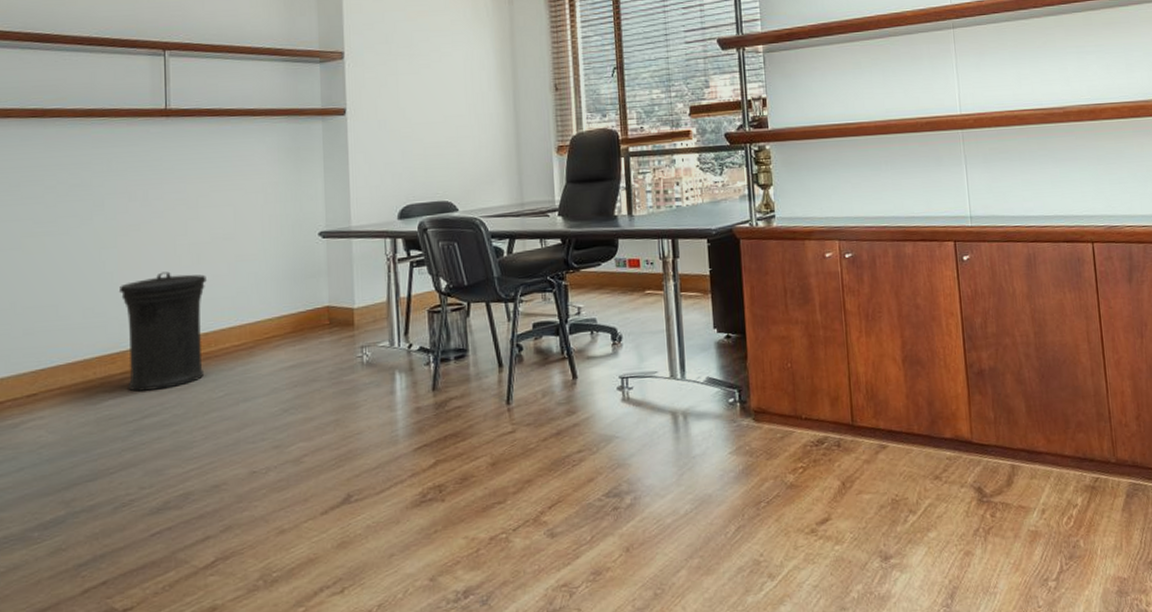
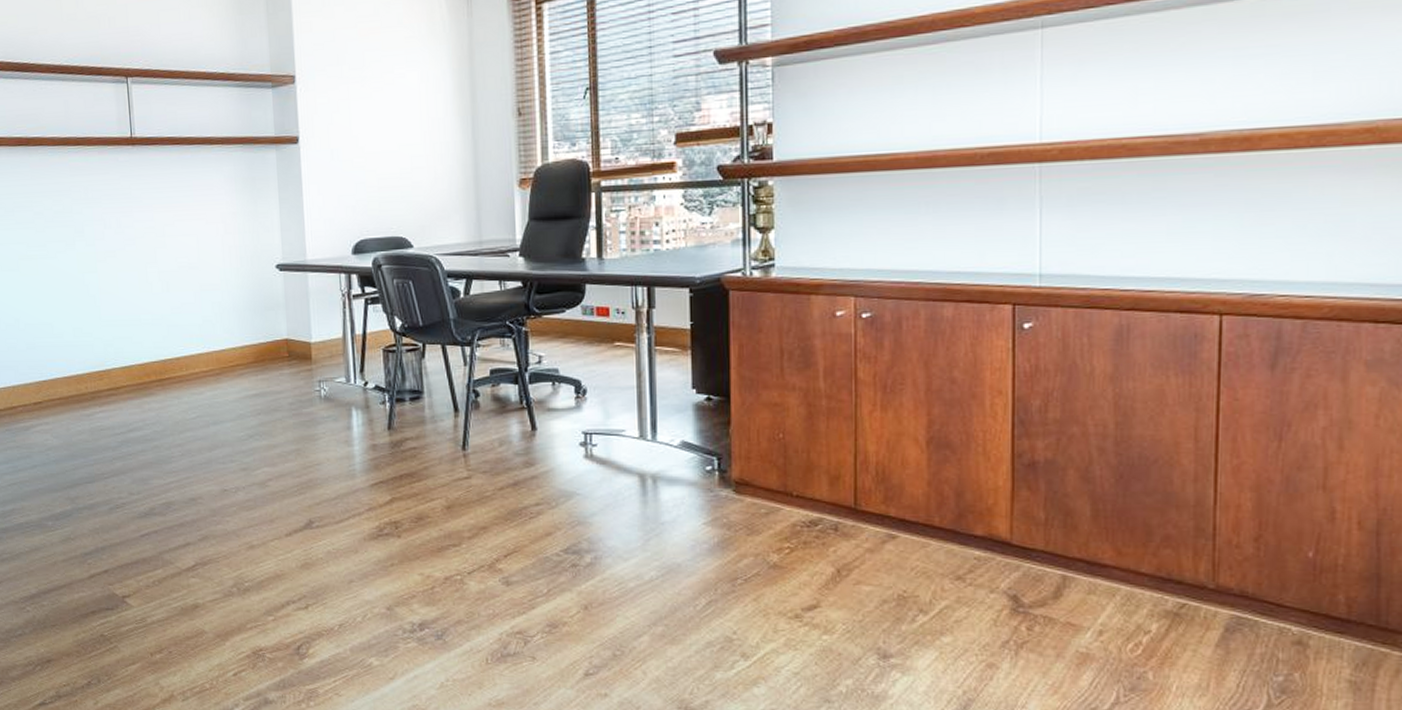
trash can: present [118,271,206,392] -> none [101,297,178,408]

